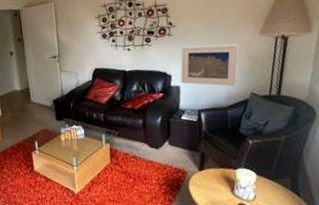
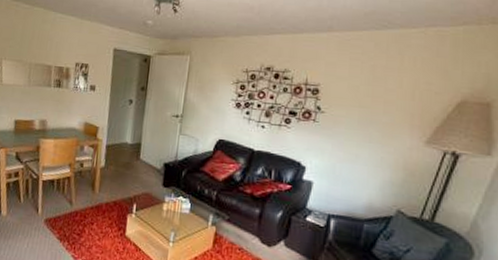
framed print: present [180,44,239,87] -> none [315,138,395,198]

